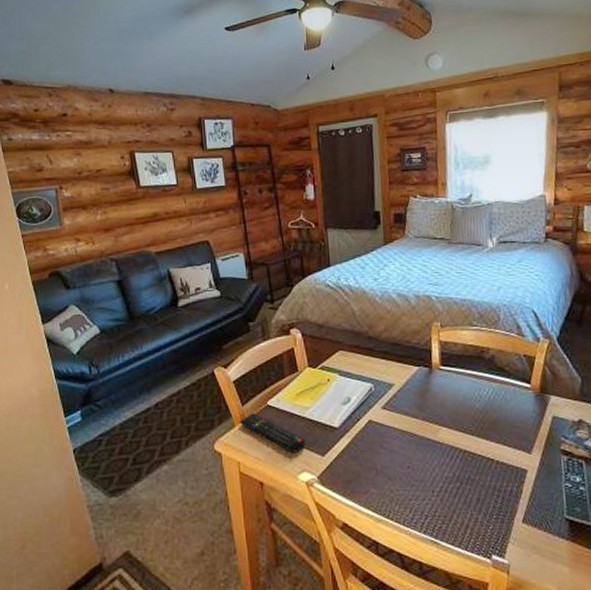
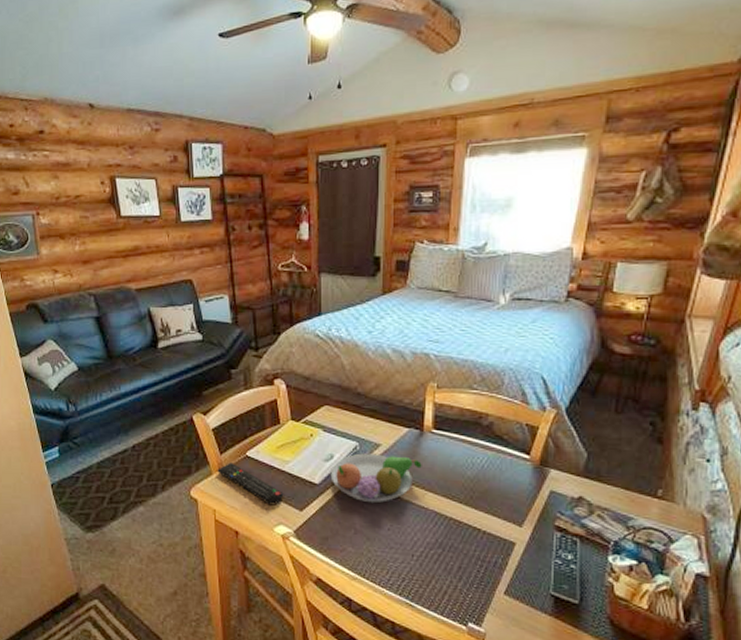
fruit bowl: none [349,393,434,443] -> present [330,453,422,504]

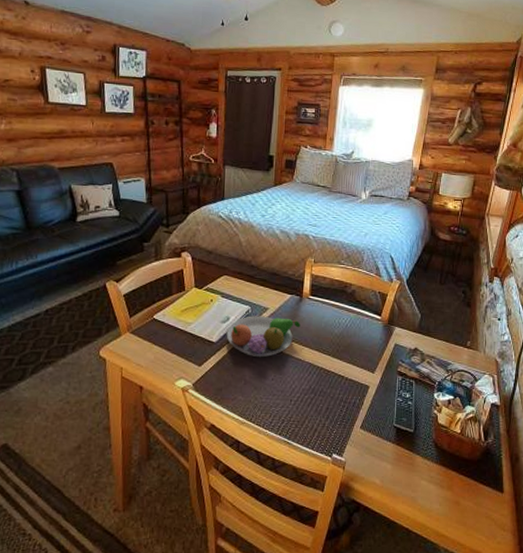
remote control: present [217,462,284,506] -> none [126,325,186,362]

